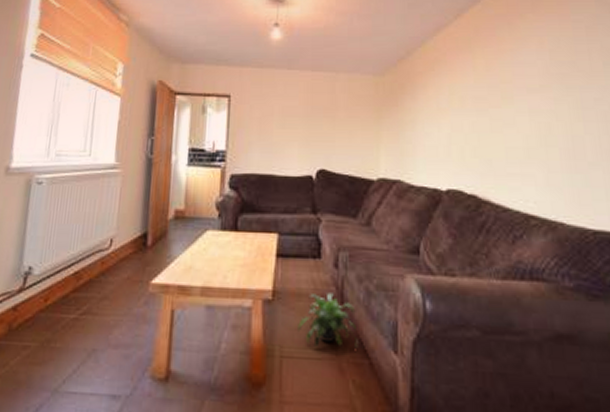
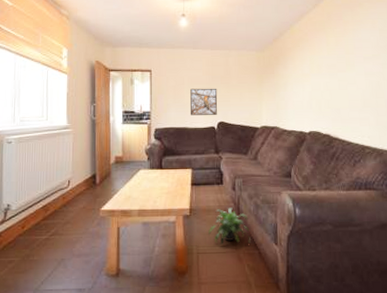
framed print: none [280,122,318,160] -> present [190,88,218,115]

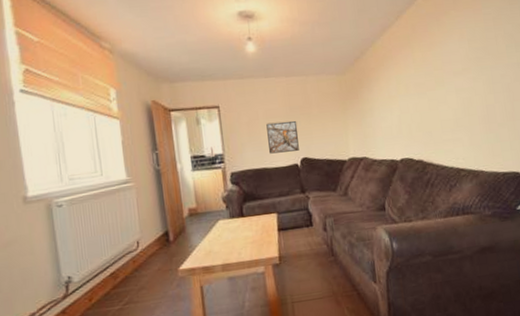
potted plant: present [209,207,251,245] -> none [302,250,348,290]

